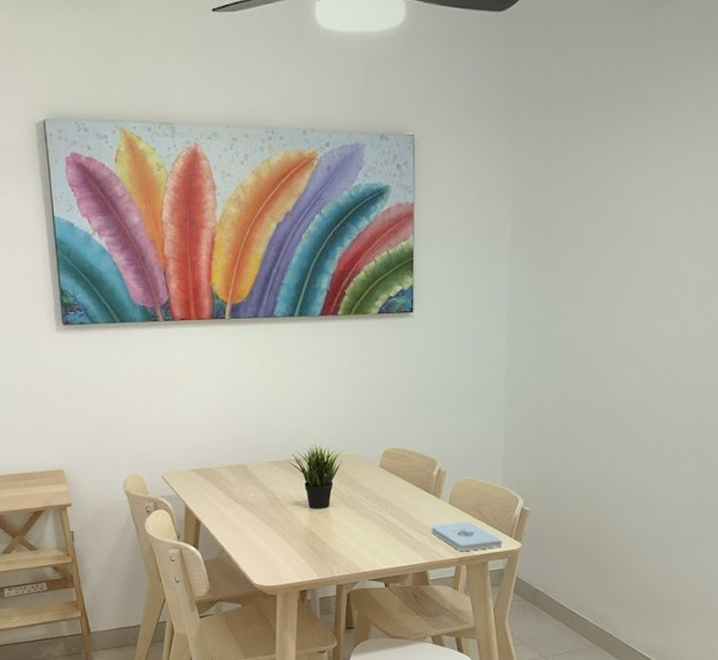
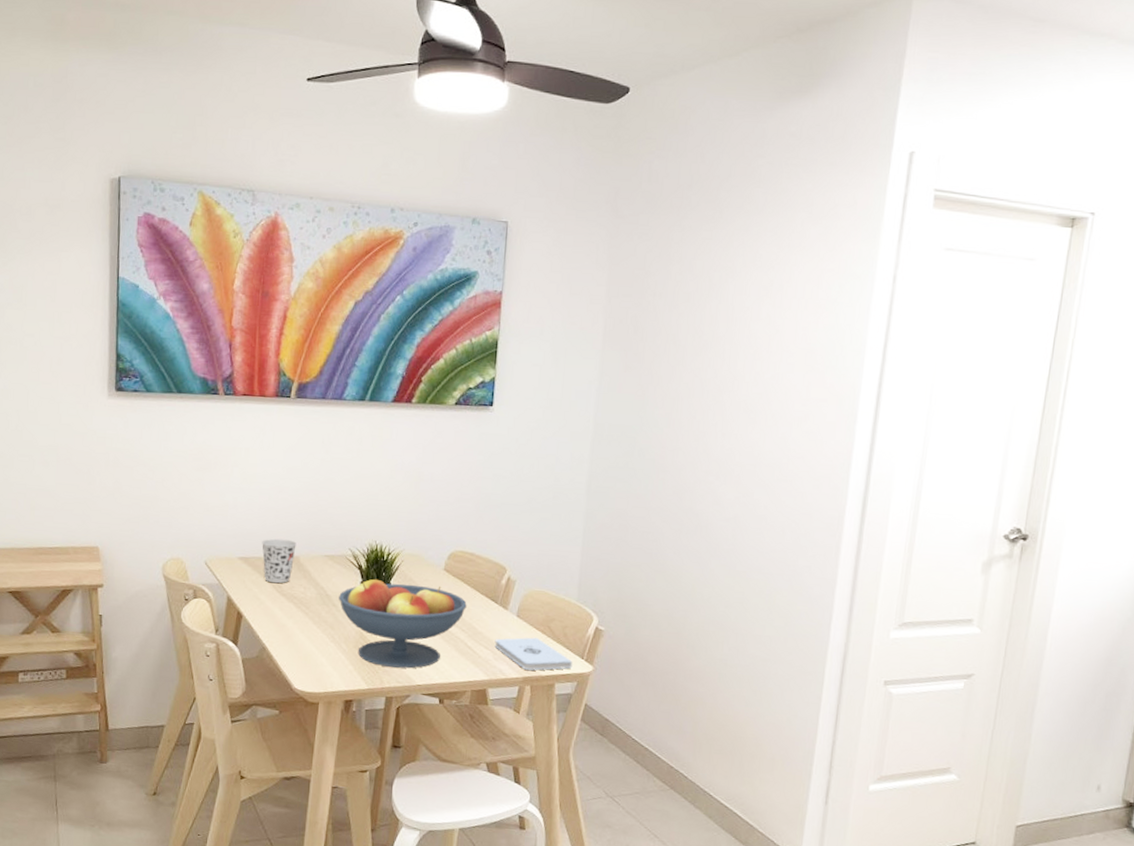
cup: none [212,450,243,491] -> present [262,538,297,584]
fruit bowl: none [286,479,403,558] -> present [339,579,467,669]

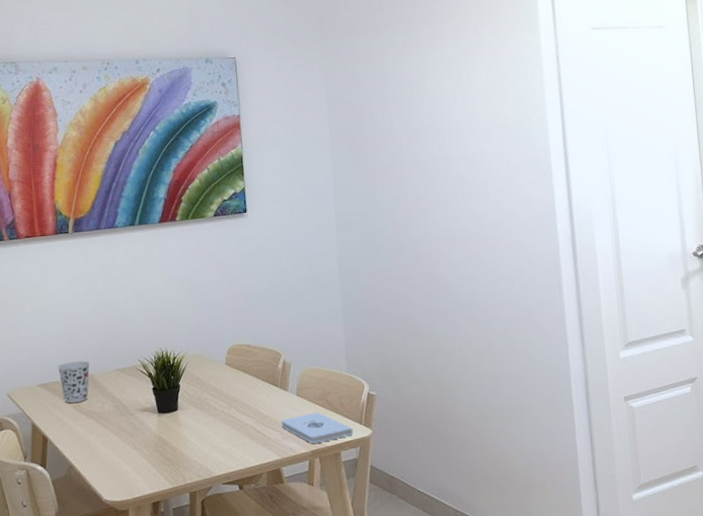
fruit bowl: present [339,579,467,669] -> none [134,379,251,464]

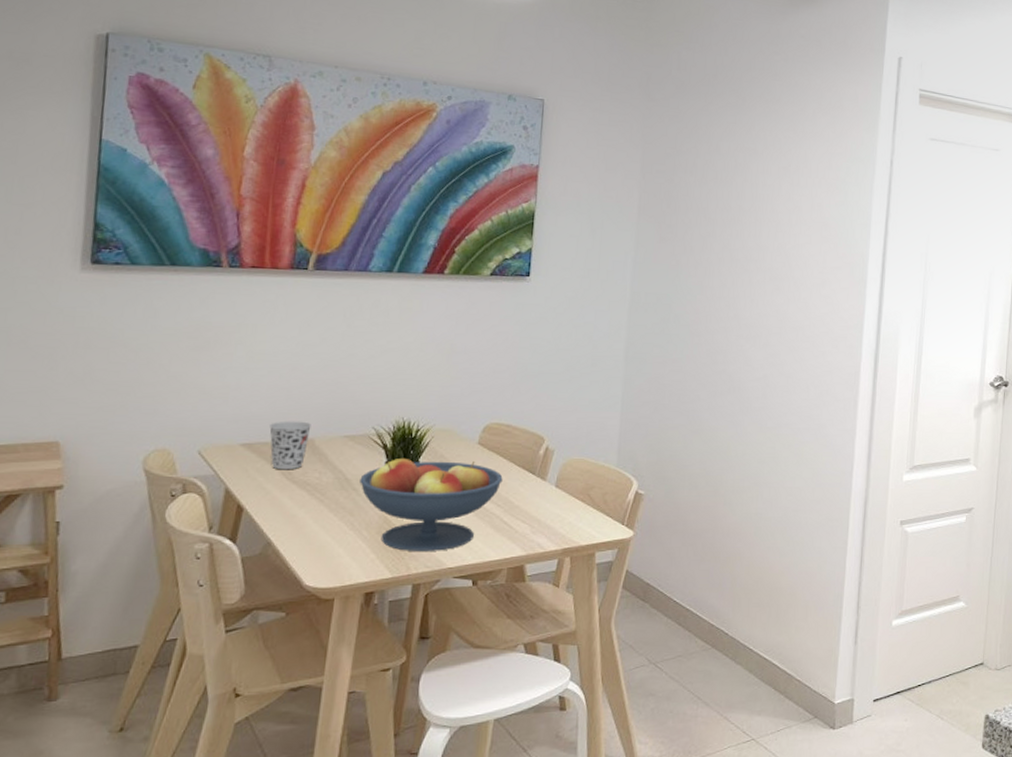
fruit bowl: none [134,379,251,464] -> present [360,457,503,551]
notepad: present [281,412,354,444] -> none [532,507,613,541]

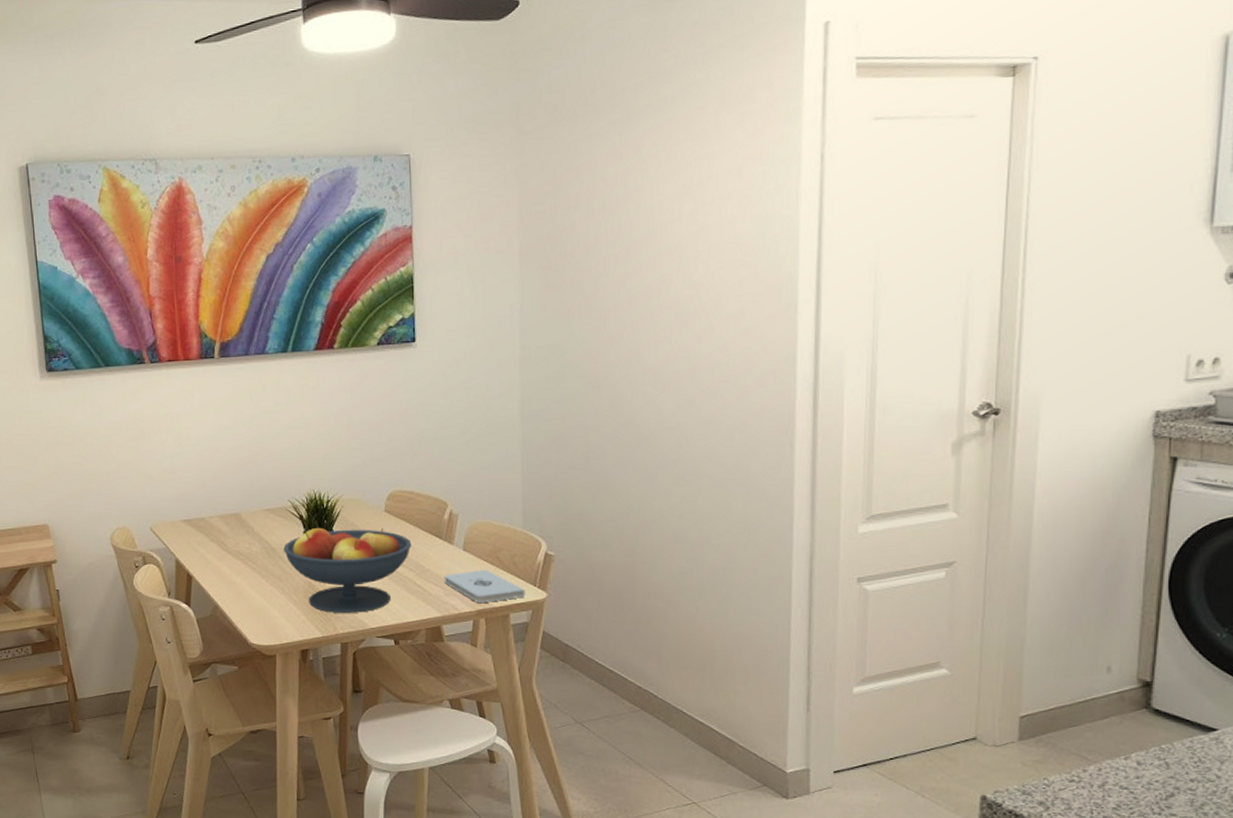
cup: present [269,421,311,470] -> none [203,497,237,542]
notepad: none [532,507,613,541] -> present [444,569,526,603]

